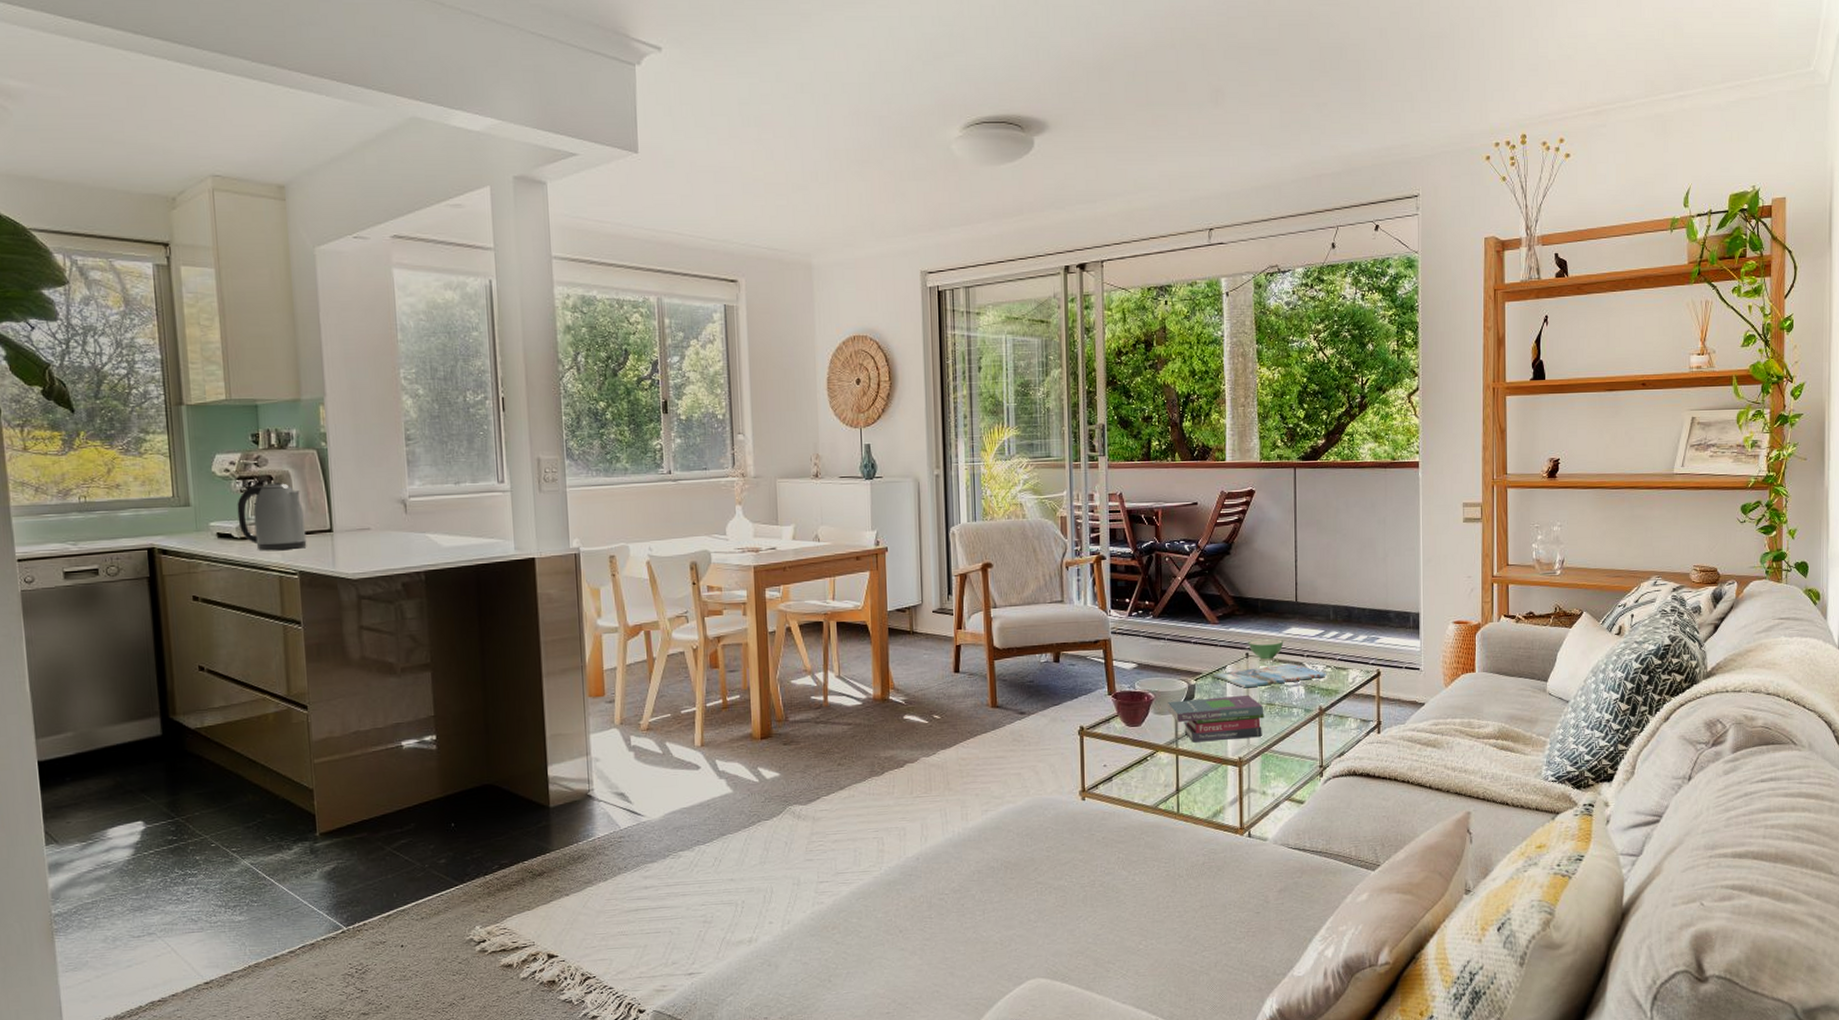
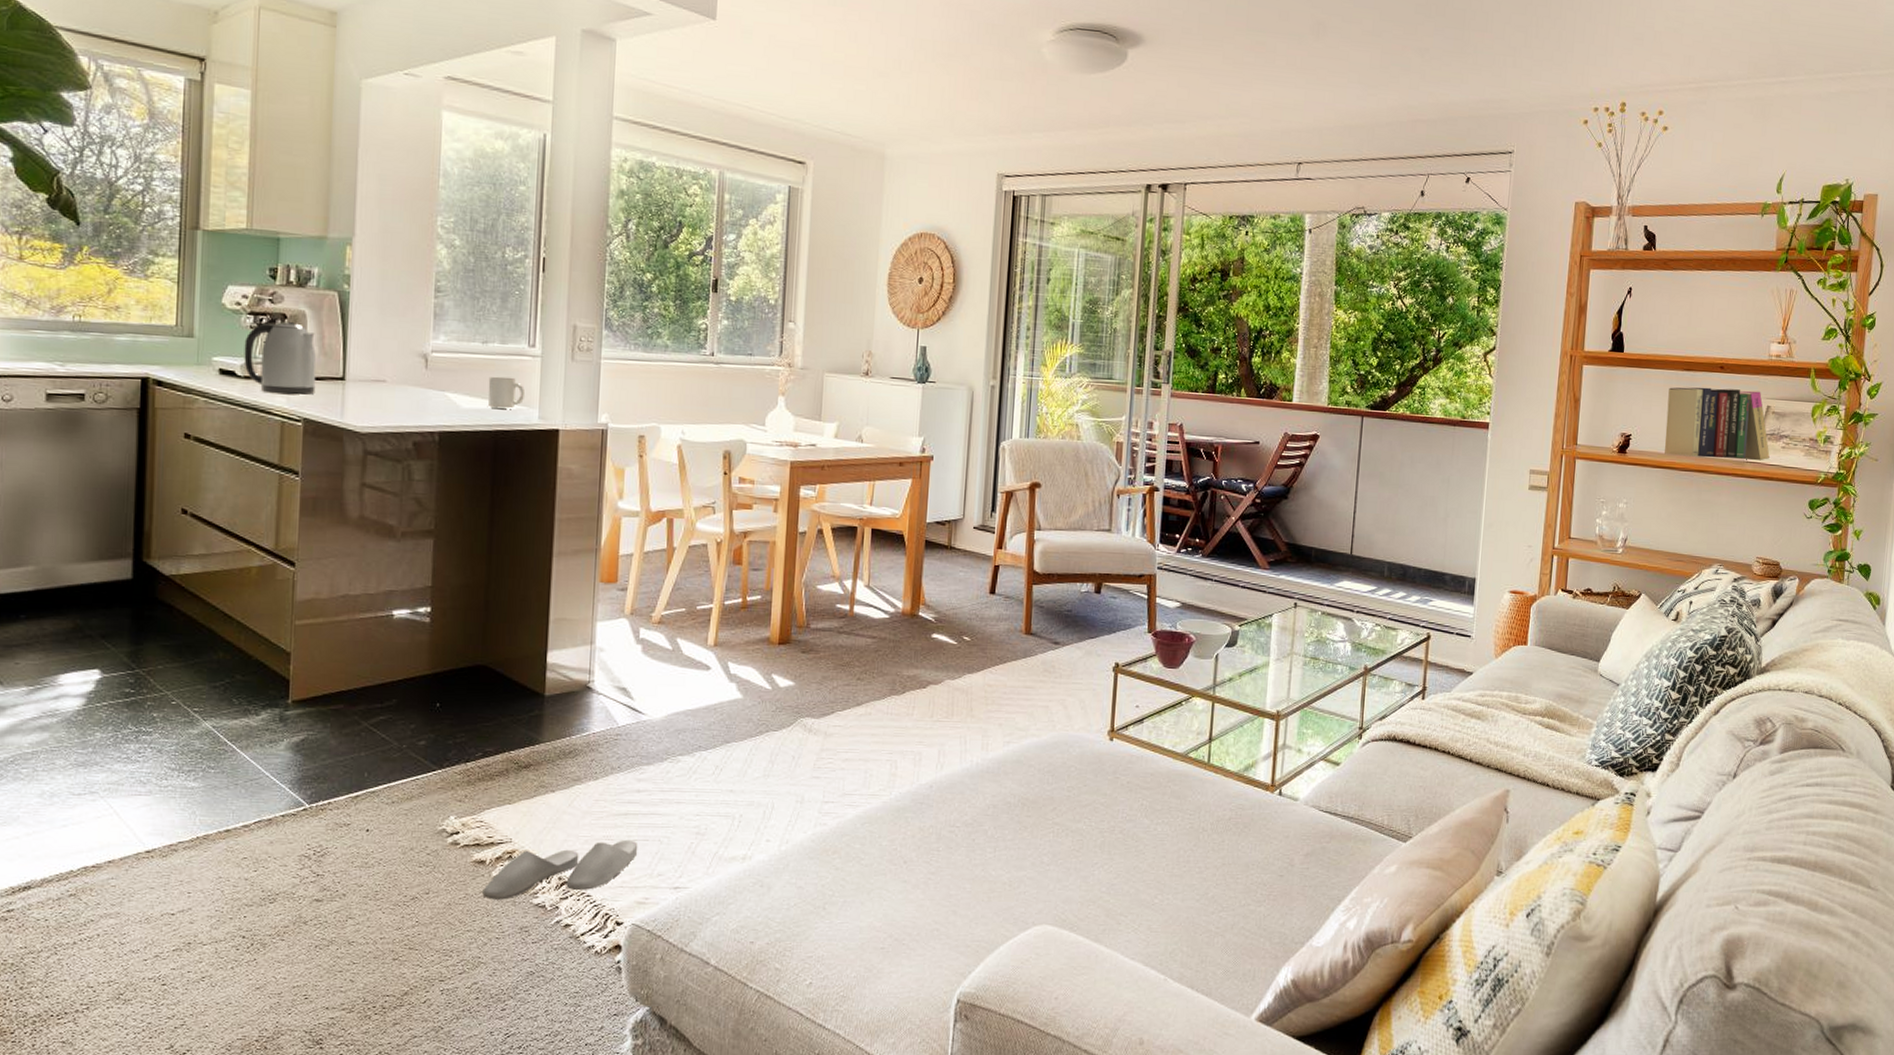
cup: none [464,513,499,544] -> present [487,376,524,409]
slippers: none [513,933,652,1000] -> present [482,839,638,900]
books: present [1167,694,1264,743] -> none [1208,645,1308,692]
magazine: present [1213,663,1326,688] -> none [1258,617,1375,640]
bowl: present [1248,638,1284,661] -> none [1298,589,1335,613]
books: none [1593,404,1698,475] -> present [1665,387,1770,461]

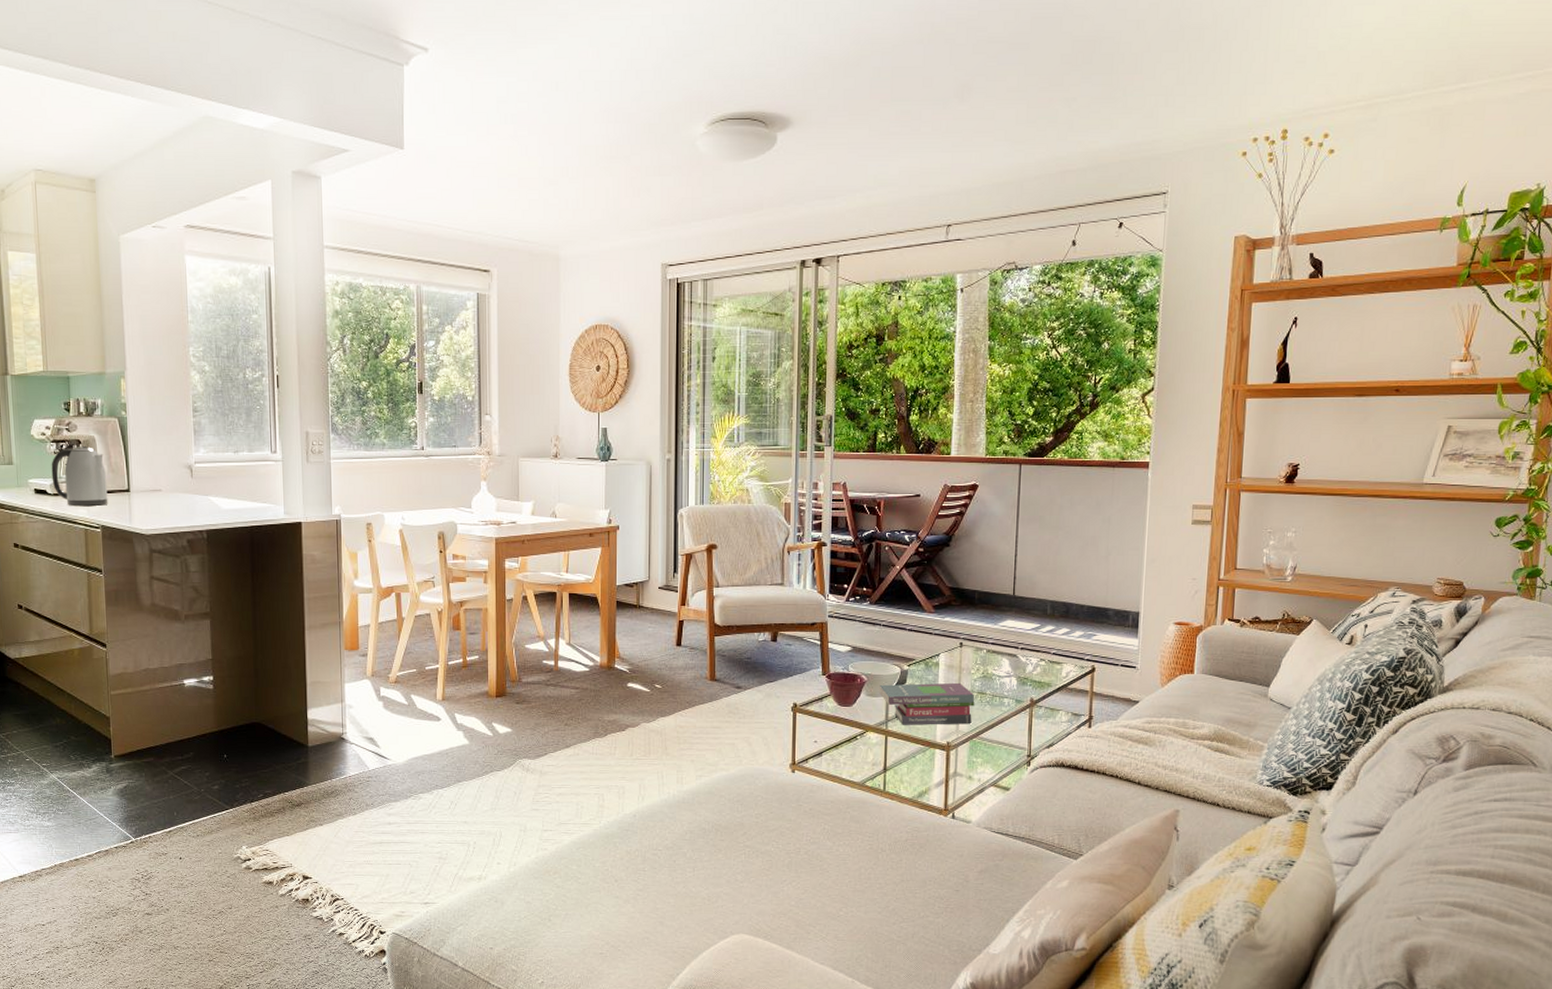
slippers: present [482,839,638,900] -> none [272,864,393,913]
cup: present [487,376,524,409] -> none [241,480,271,507]
books: none [1208,645,1308,692] -> present [879,682,975,725]
books: present [1665,387,1770,461] -> none [1335,411,1452,482]

